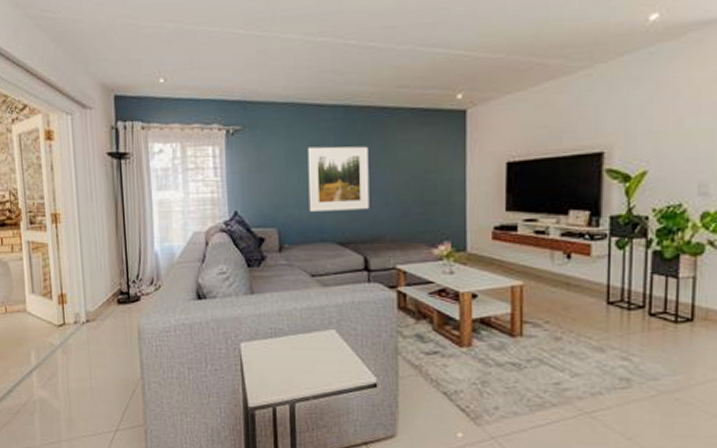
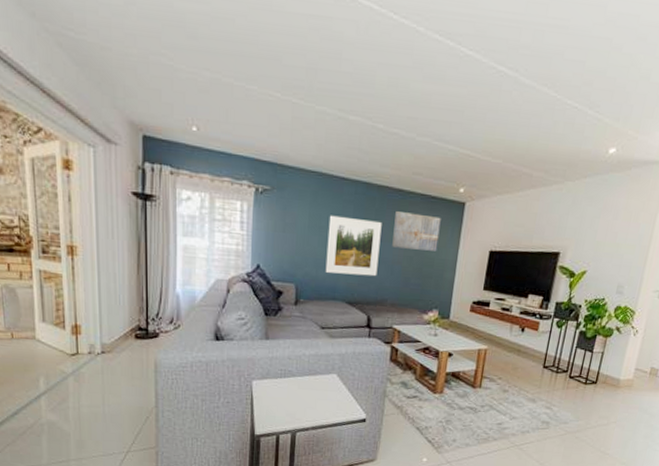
wall art: none [382,131,439,174] -> present [392,211,441,251]

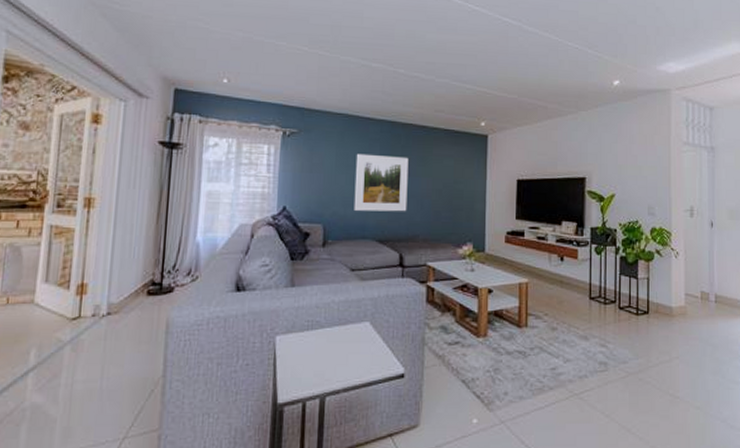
wall art: present [392,211,441,251] -> none [420,147,466,183]

